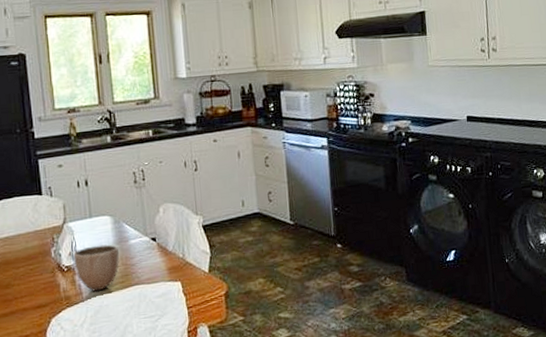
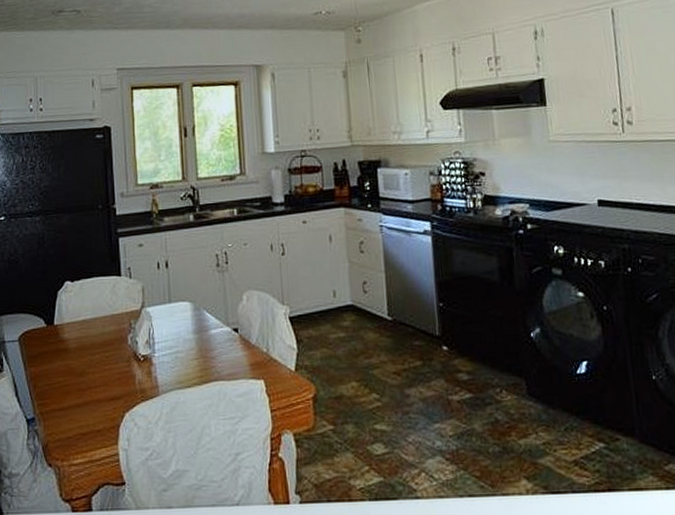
decorative bowl: present [73,244,120,292] -> none [150,333,199,386]

